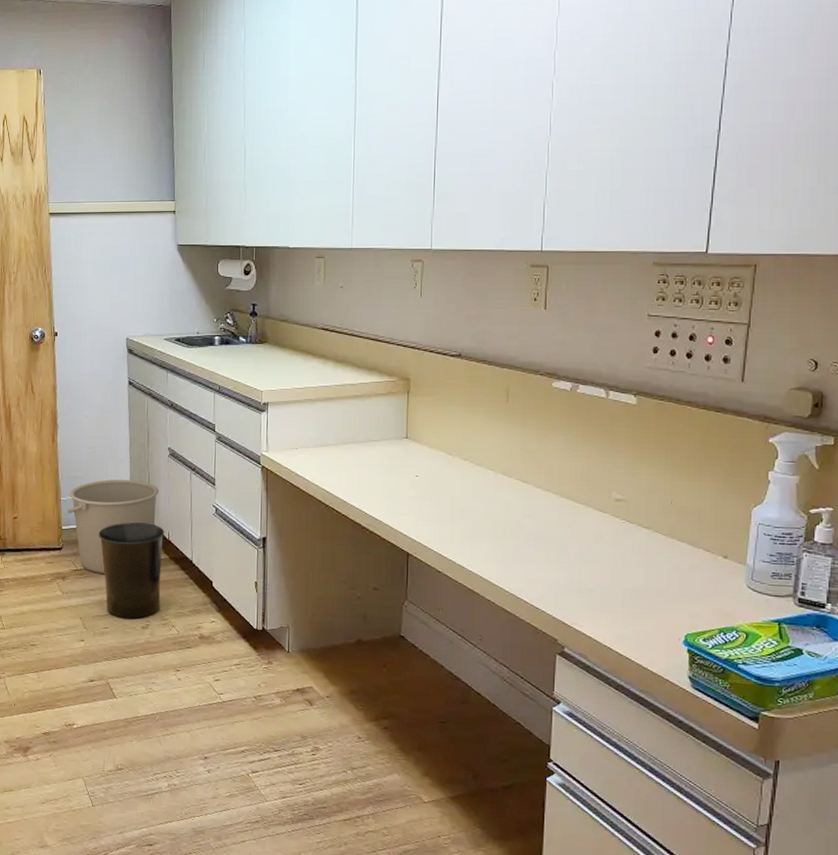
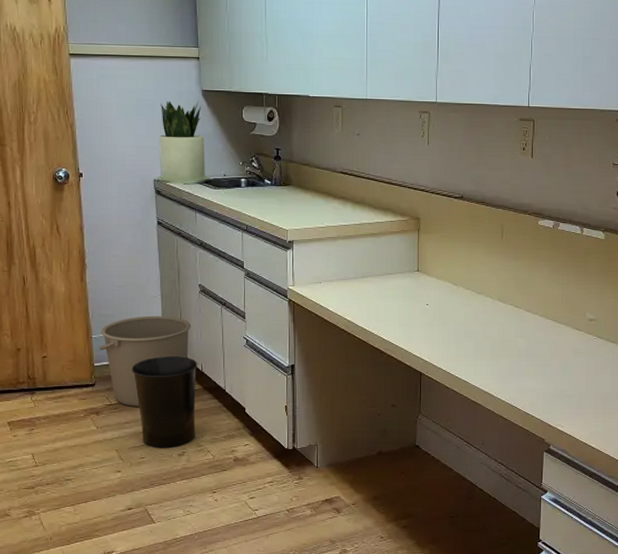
planter: none [128,257,184,343] -> present [155,101,211,185]

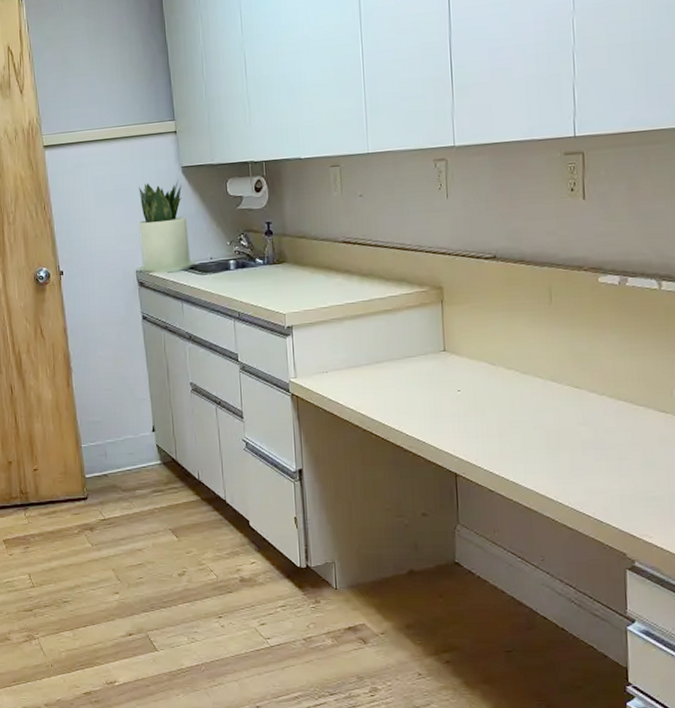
bucket: present [98,315,191,406] -> none [89,419,184,521]
waste bin: present [131,356,198,448] -> none [124,464,196,567]

